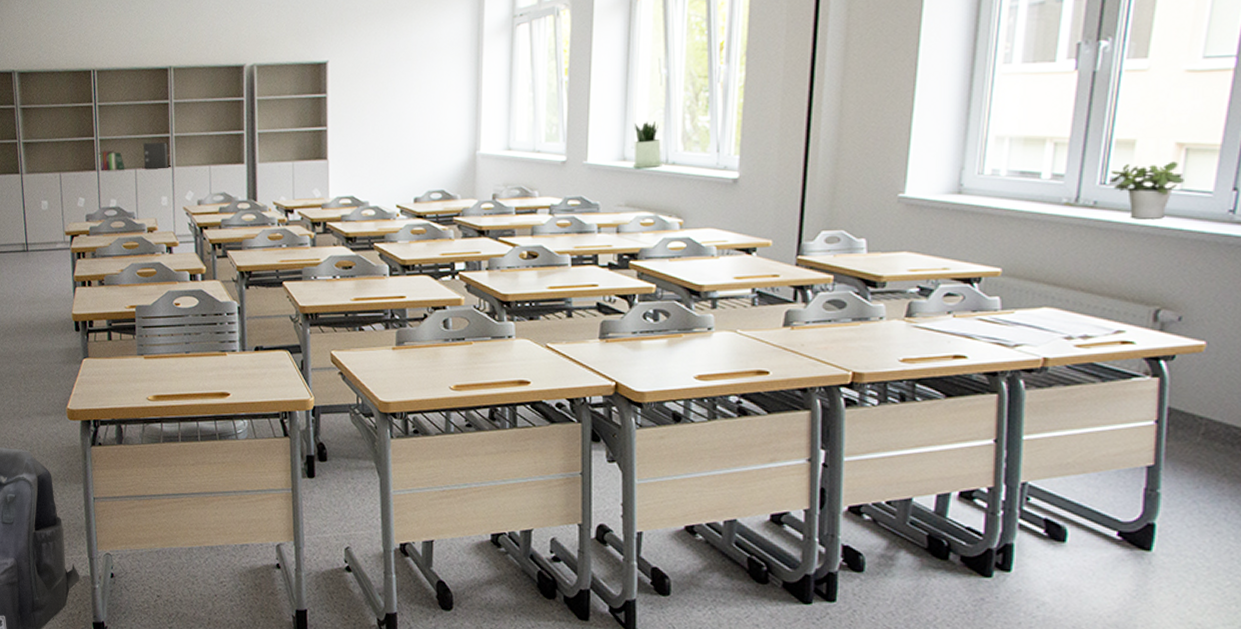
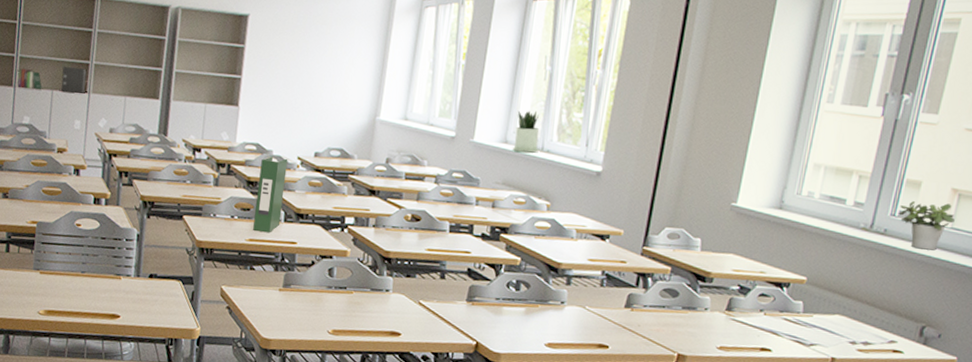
binder: none [358,208,386,290] -> present [253,156,288,233]

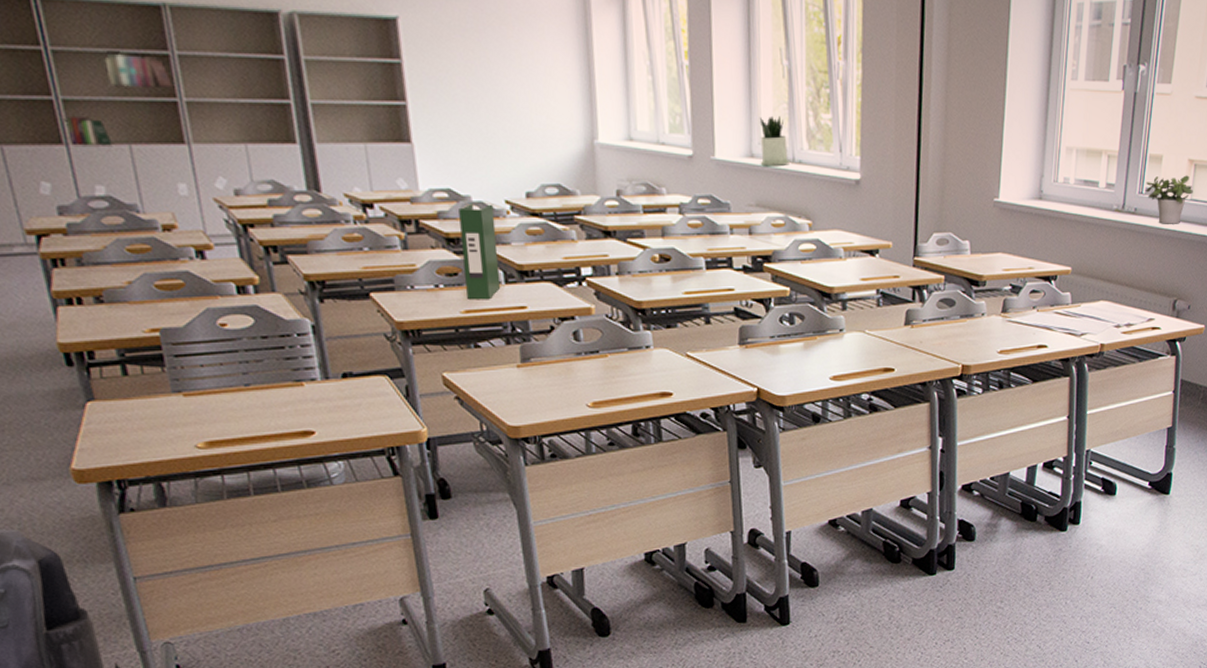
books: none [51,28,89,54] -> present [104,54,173,89]
binder: present [61,67,87,95] -> none [137,109,182,146]

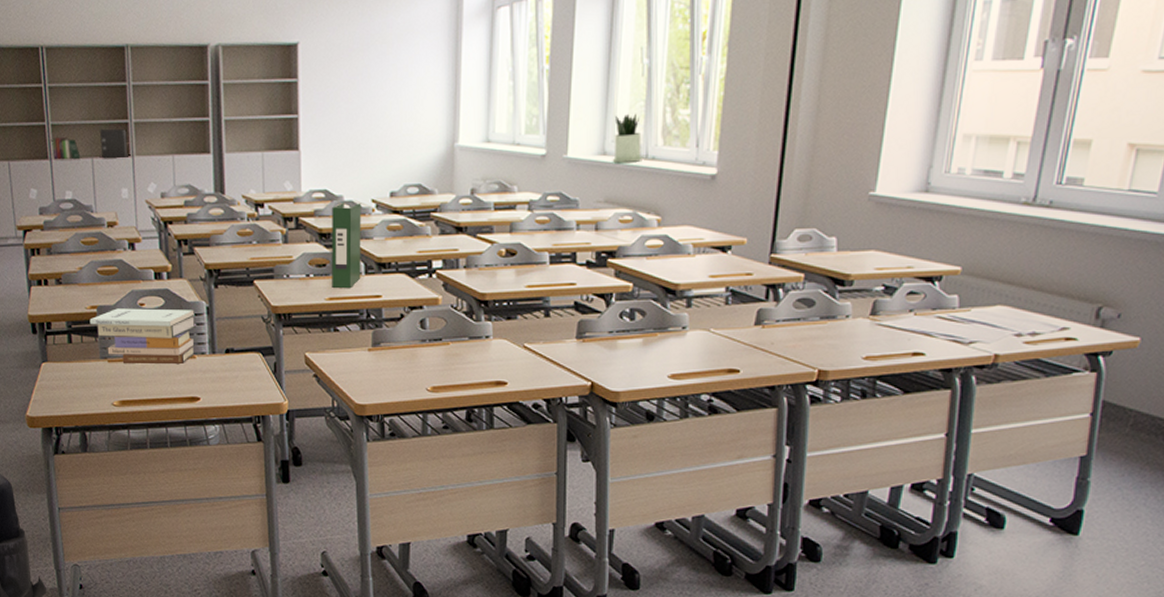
books: present [104,54,173,89] -> none [82,87,126,114]
binder: none [137,109,182,146] -> present [100,129,128,159]
books: none [150,329,302,398] -> present [90,308,196,365]
potted plant: present [1145,175,1193,224] -> none [1065,162,1133,219]

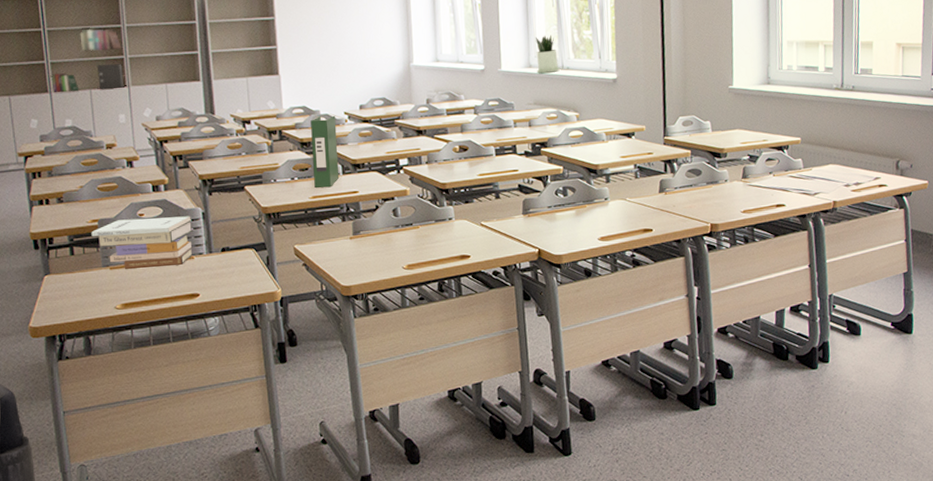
books: none [82,87,126,114] -> present [80,29,122,52]

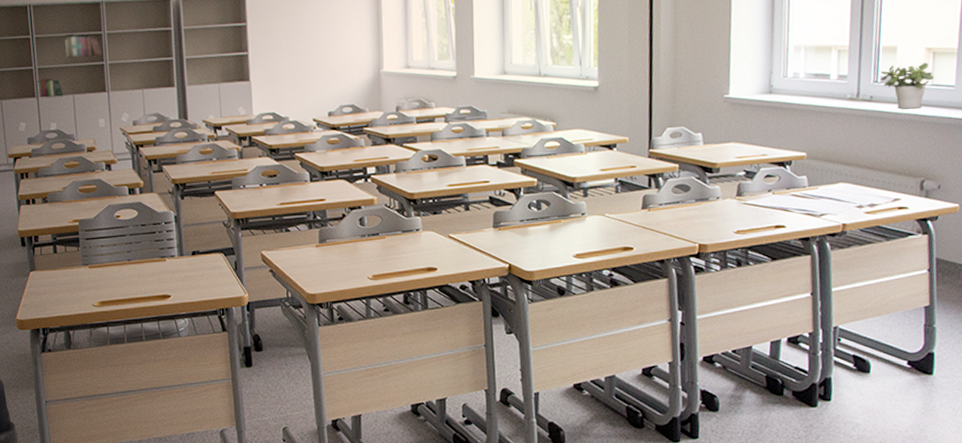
books: present [91,216,193,270] -> none [72,219,166,269]
binder: present [97,64,125,90] -> none [80,70,104,95]
binder: present [310,115,340,188] -> none [280,122,307,195]
planter: present [536,34,561,74] -> none [511,39,538,81]
potted plant: none [860,56,904,98] -> present [880,62,934,109]

